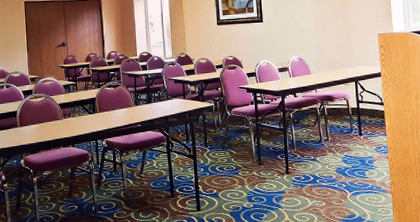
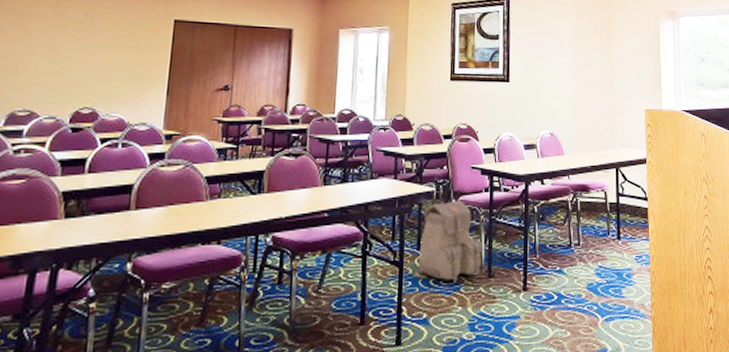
backpack: none [205,111,253,169] -> present [415,200,483,283]

